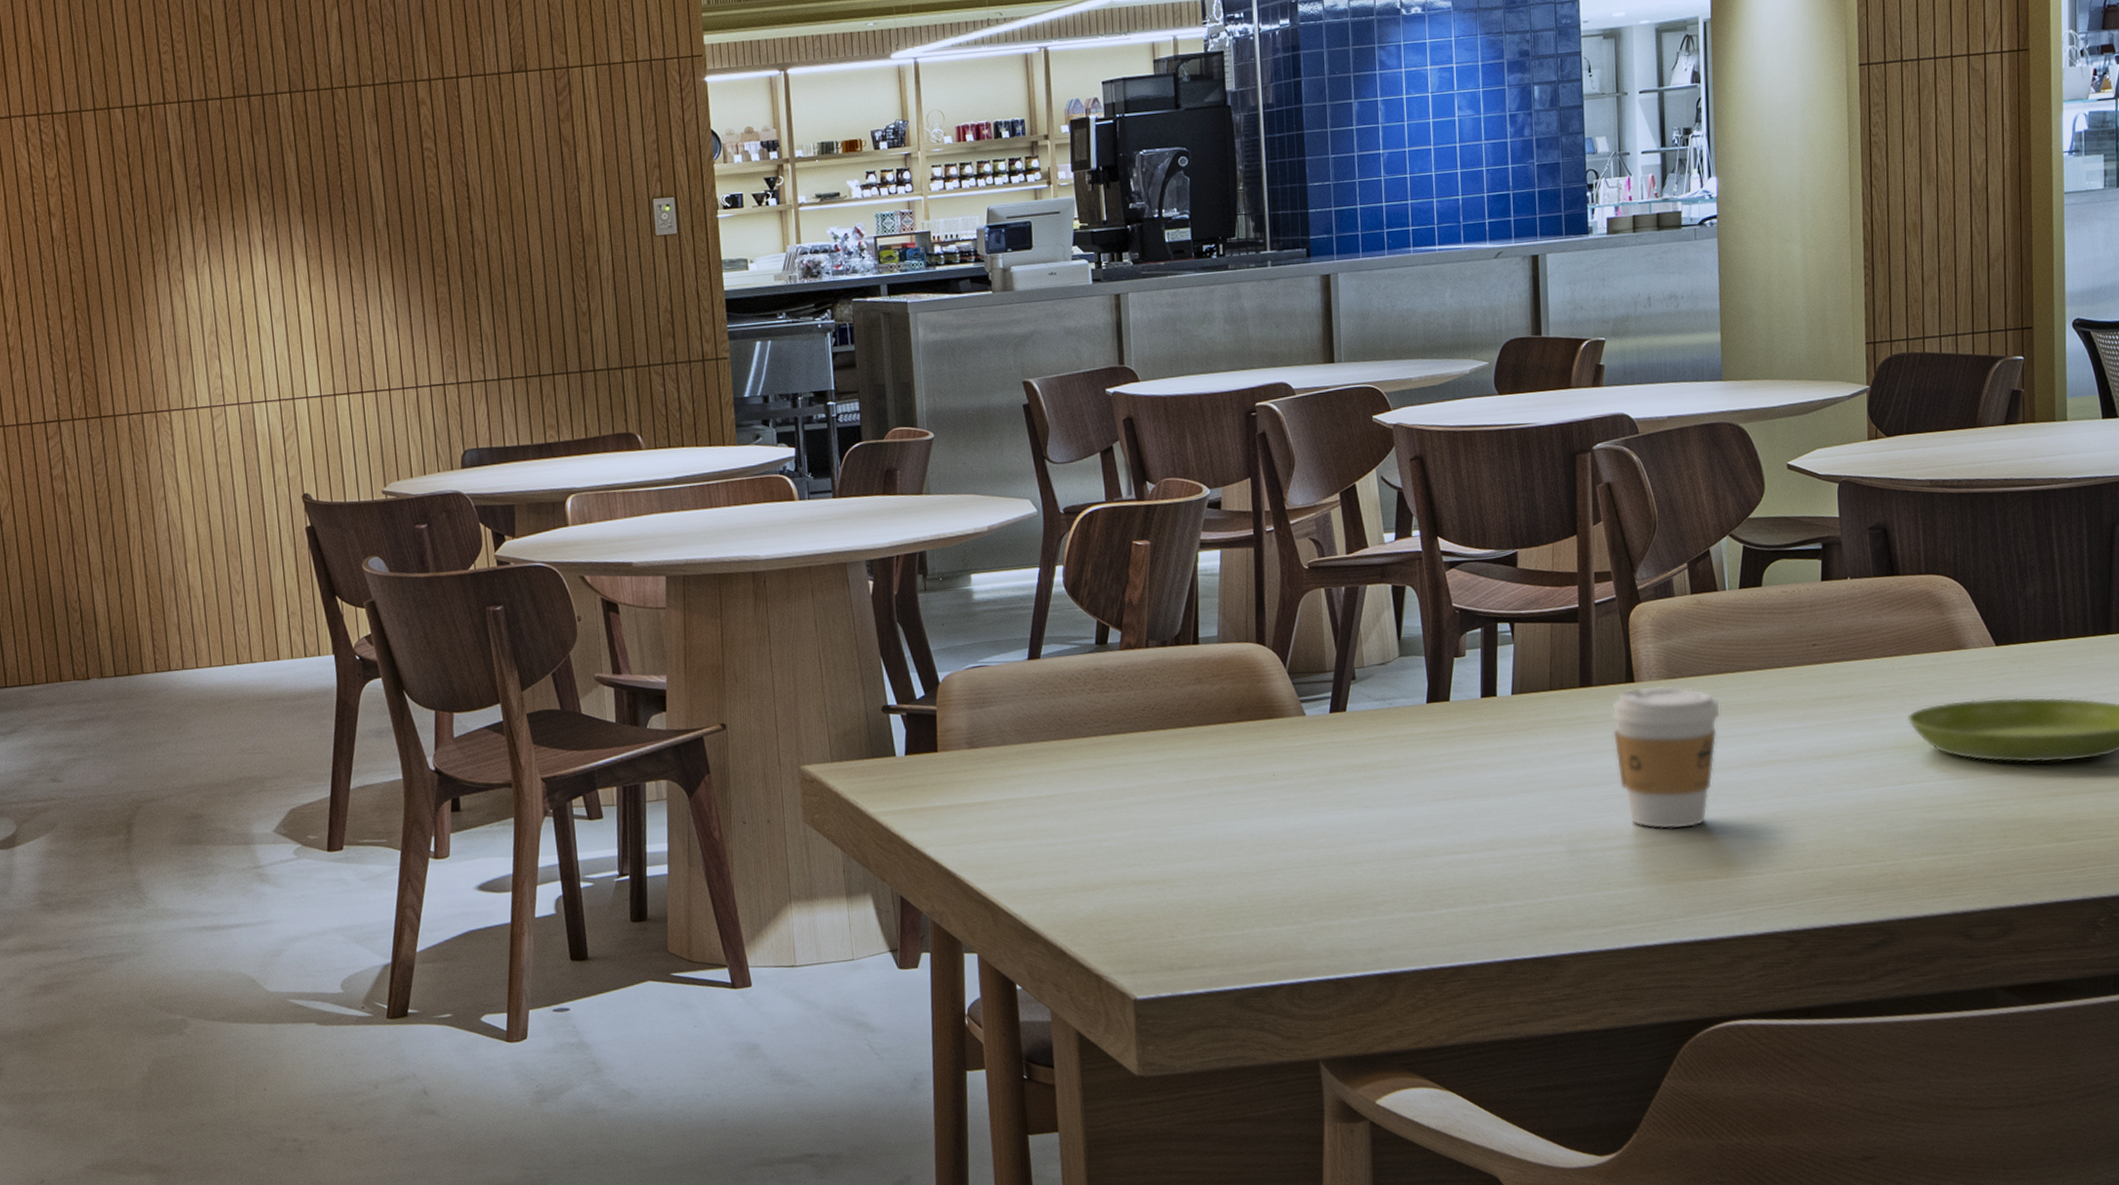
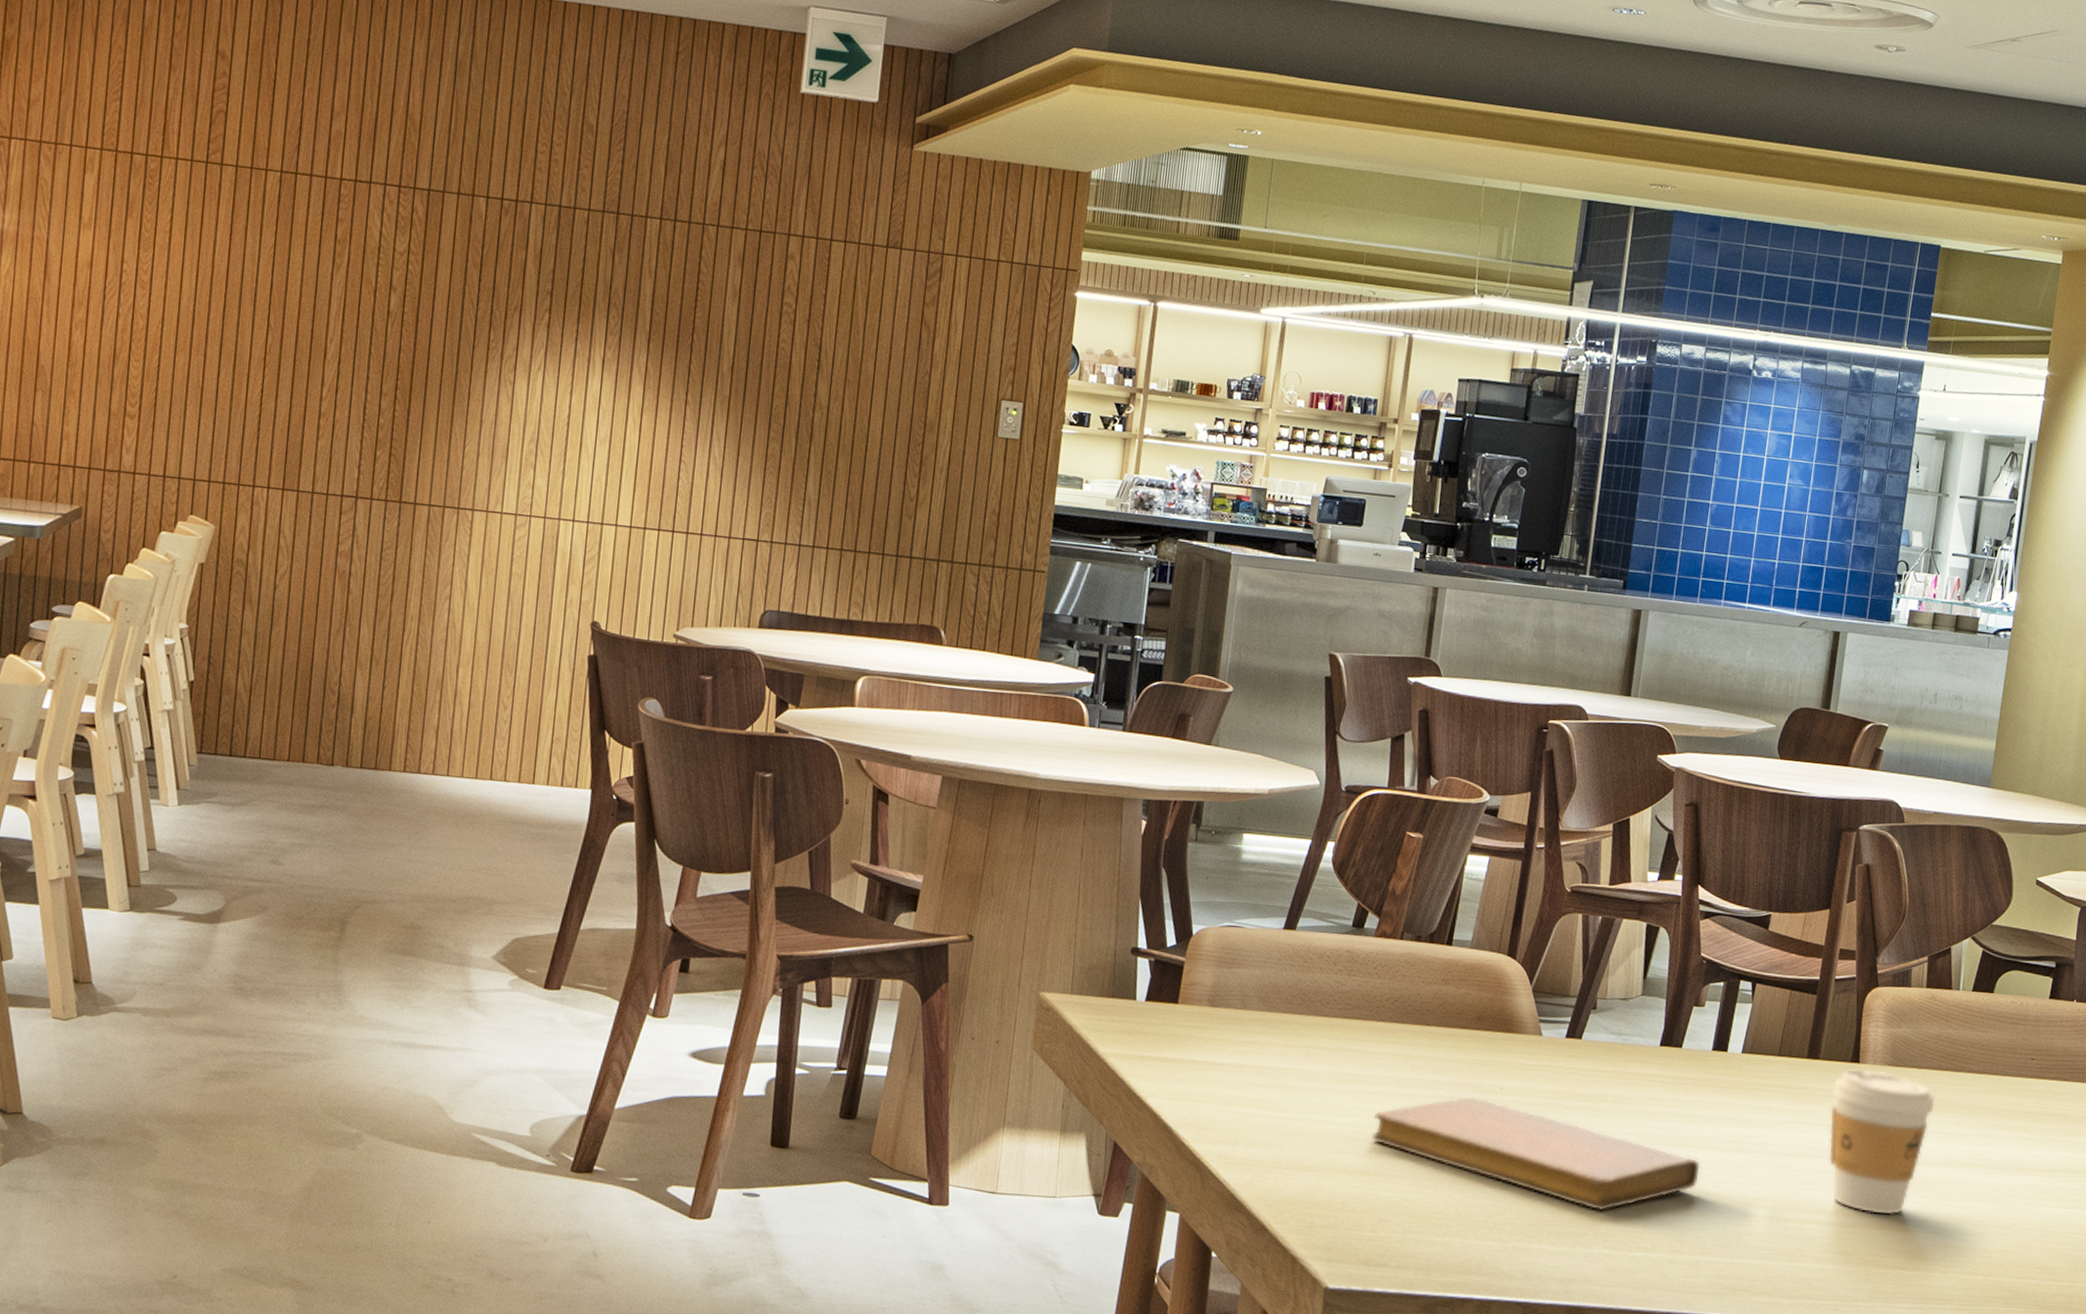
notebook: none [1151,787,1491,877] -> present [1371,1096,1701,1212]

